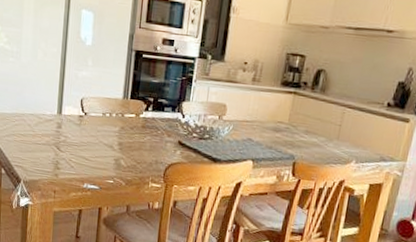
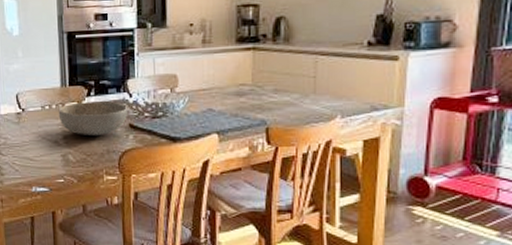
bowl: none [117,114,180,147] -> present [58,101,128,136]

